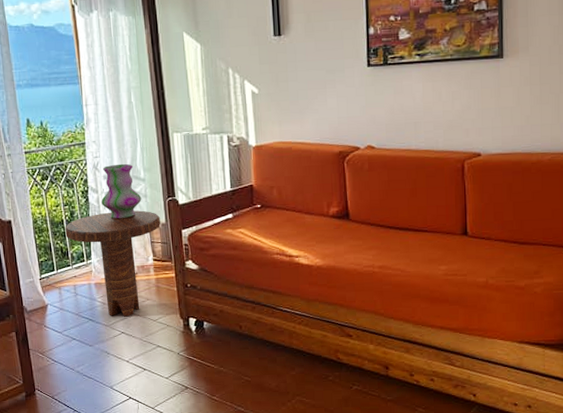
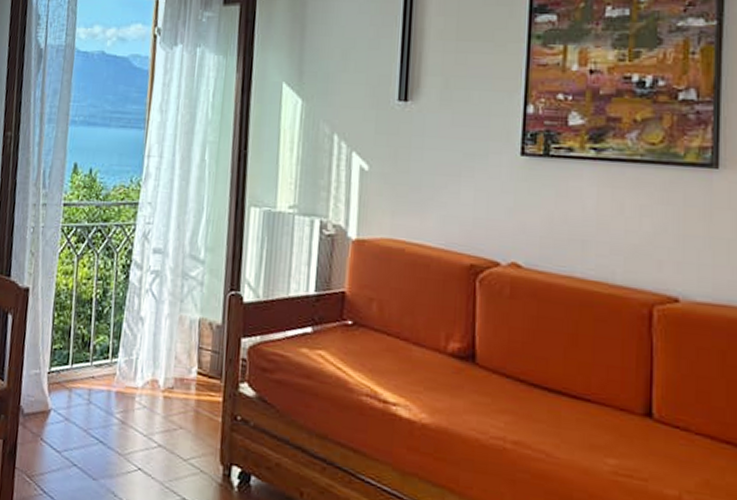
side table: present [65,210,160,317] -> none [91,297,216,447]
vase: present [101,163,142,219] -> none [144,236,196,310]

